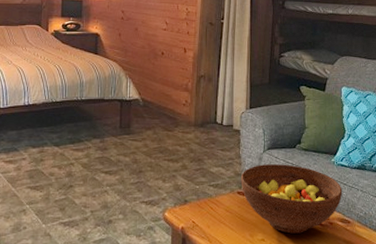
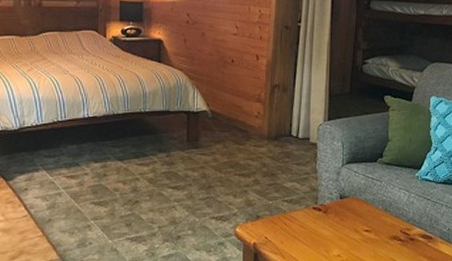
fruit bowl: present [240,164,343,234] -> none [316,179,426,249]

